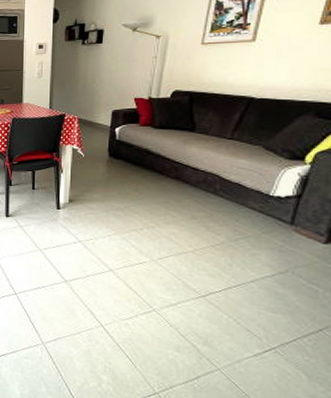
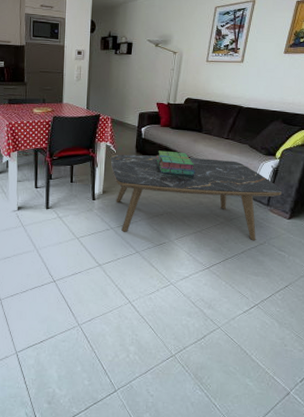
coffee table: none [77,158,316,269] -> present [110,154,283,241]
stack of books: none [133,154,186,184] -> present [155,150,195,176]

